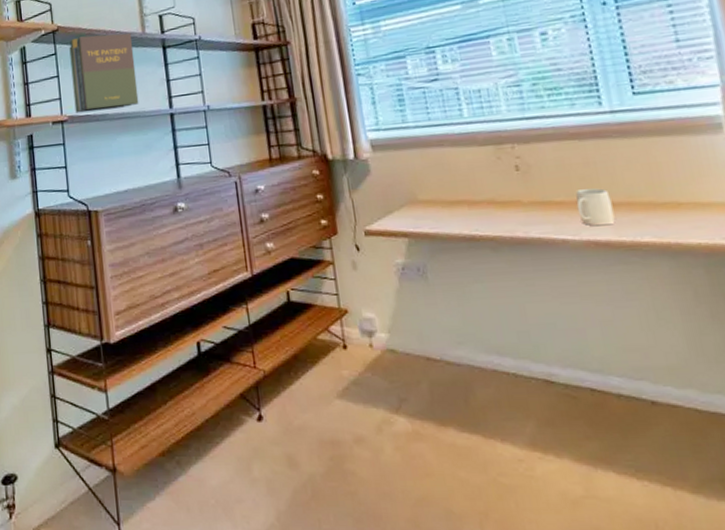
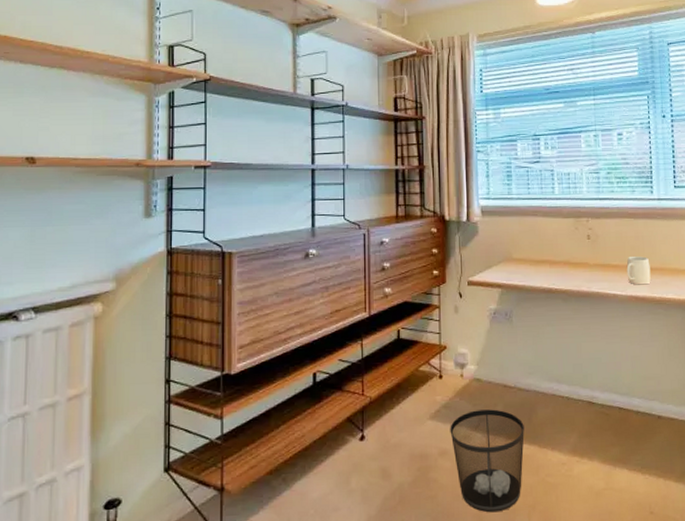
books: present [69,33,139,113] -> none [219,88,283,160]
waste bin: none [363,387,467,518] -> present [450,409,525,513]

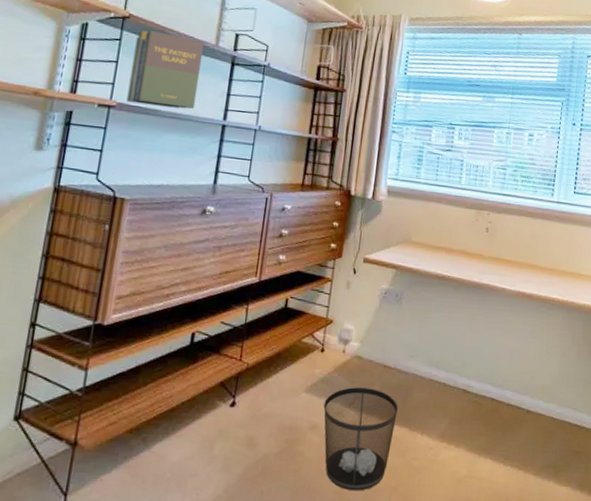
books: none [219,88,283,160] -> present [126,29,205,109]
mug: present [626,256,651,285] -> none [518,254,541,283]

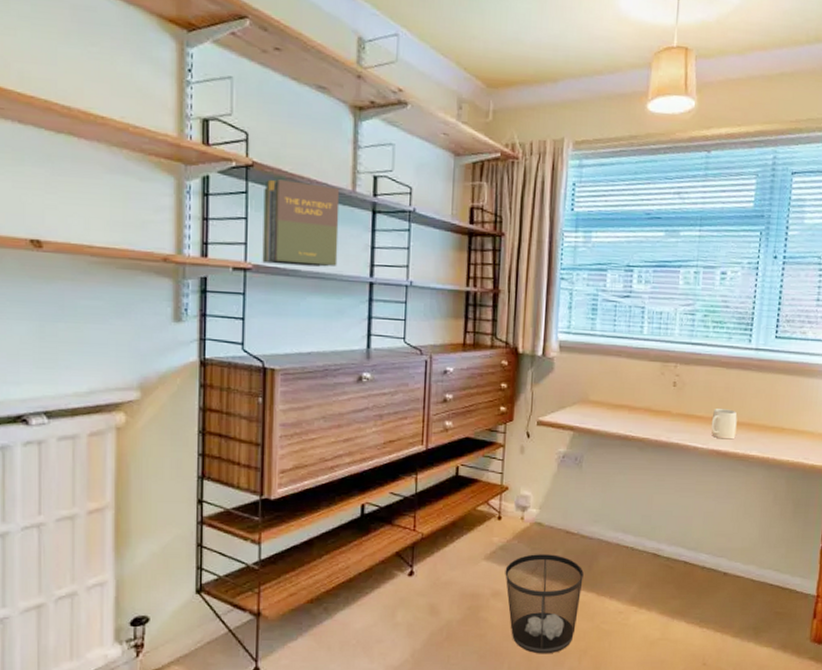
mug: none [518,254,541,283] -> present [711,409,738,440]

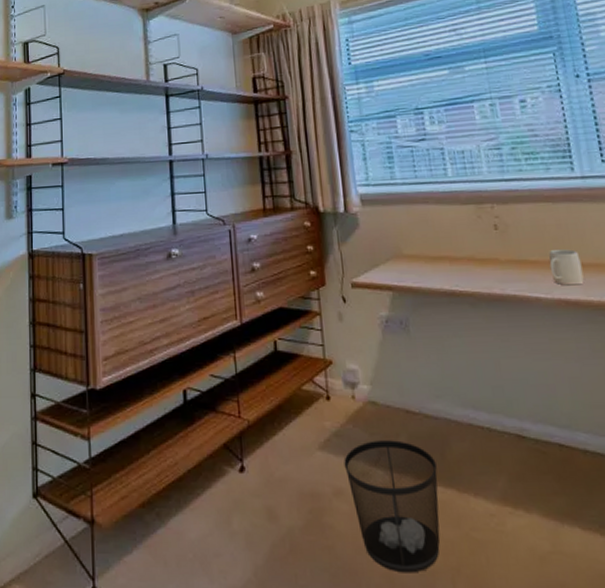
books: present [262,178,340,267] -> none [74,79,140,156]

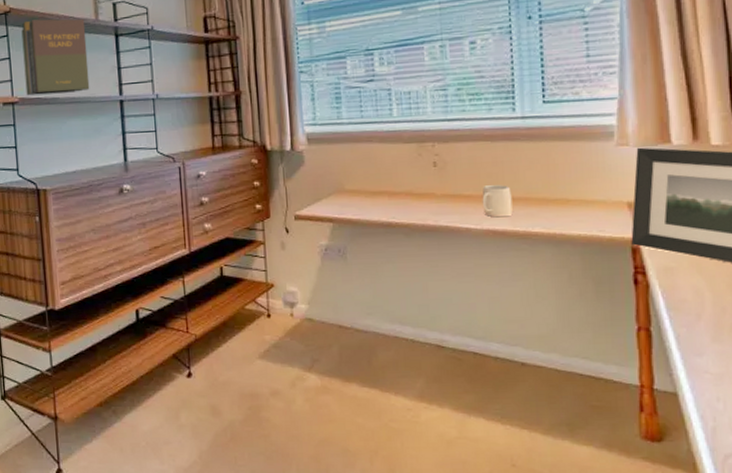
books: none [74,79,140,156] -> present [21,18,90,96]
waste bin: present [344,440,441,573] -> none [281,350,364,455]

